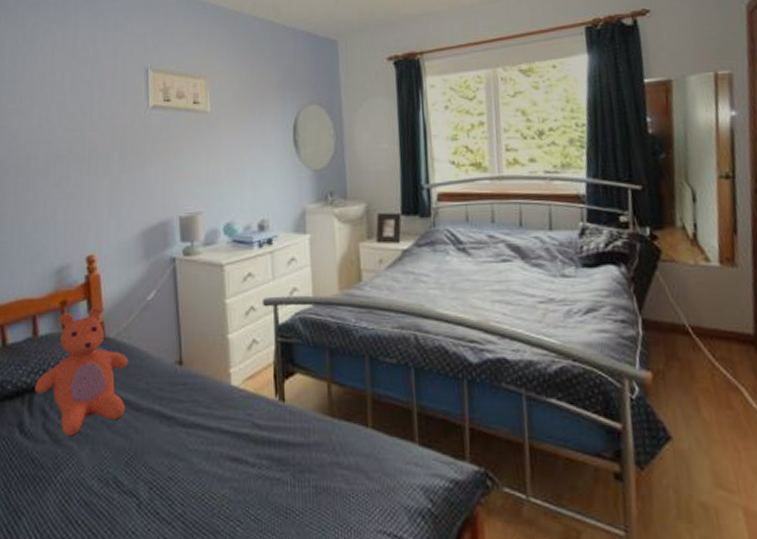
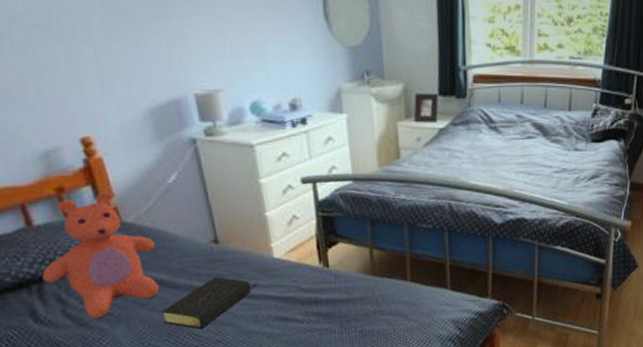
bible: none [123,402,214,461] -> present [162,277,258,330]

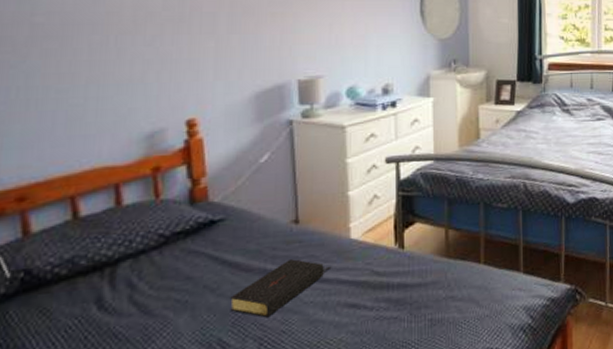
teddy bear: present [41,191,160,319] -> none [117,170,237,306]

